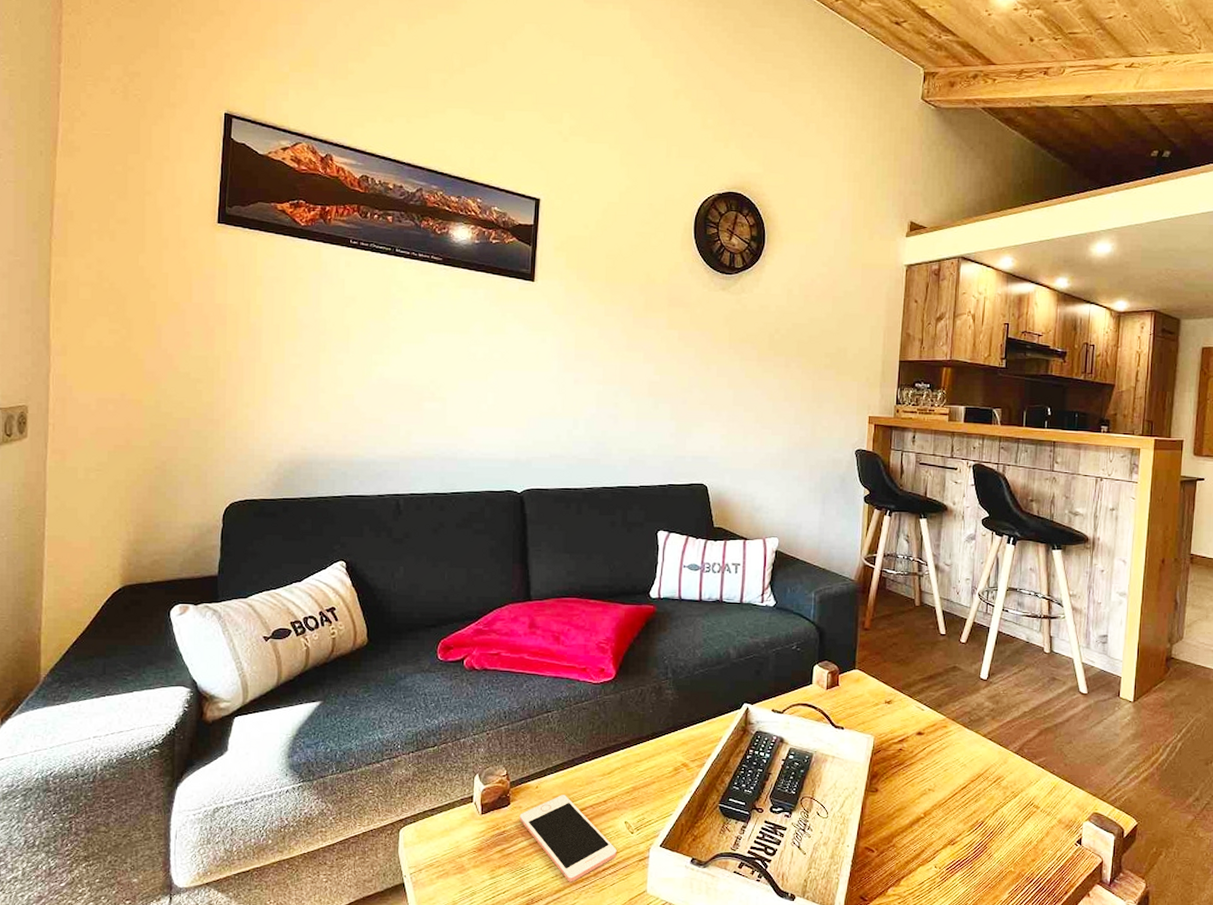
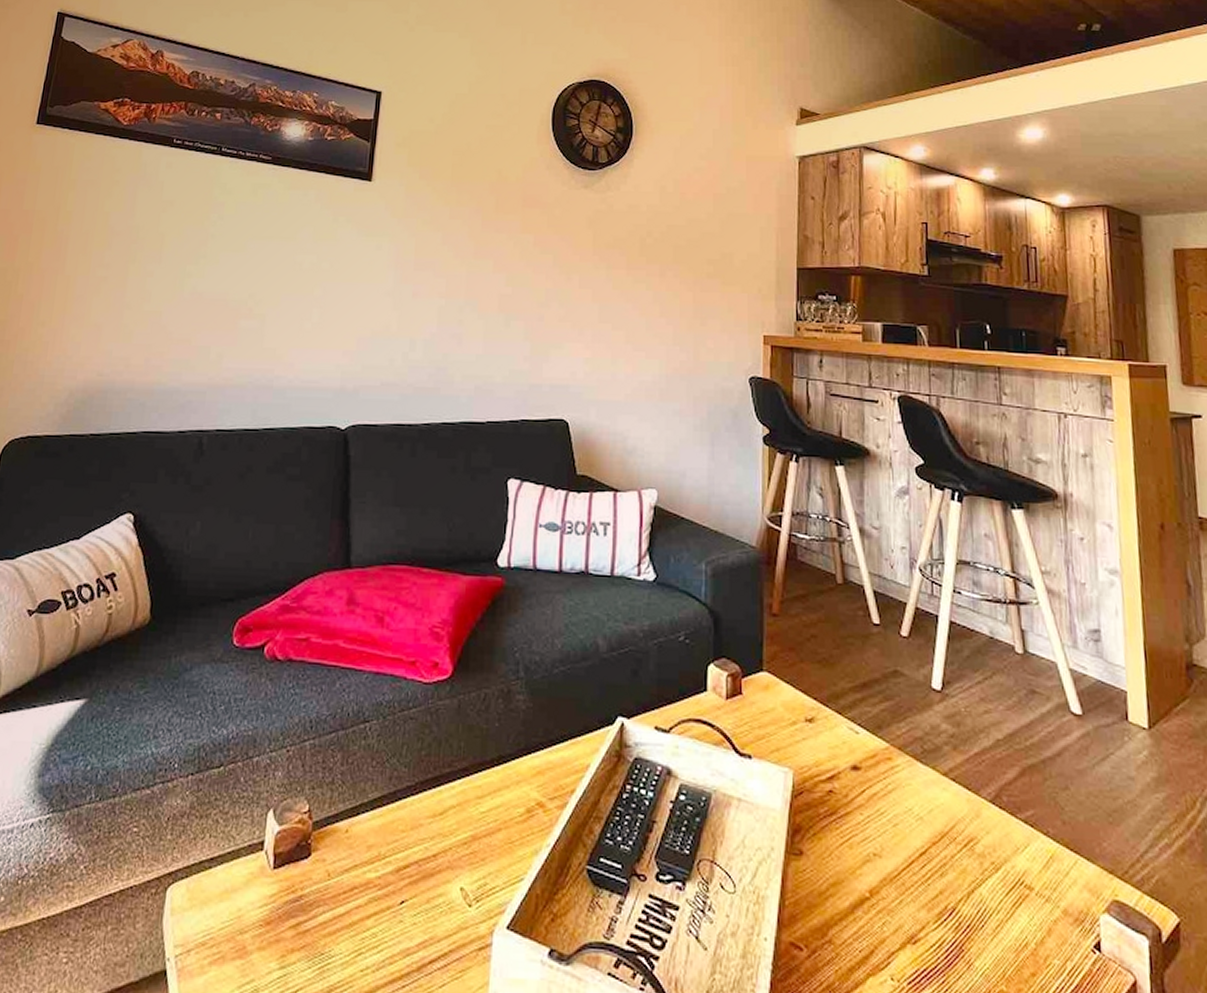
cell phone: present [519,795,617,882] -> none [322,843,449,979]

